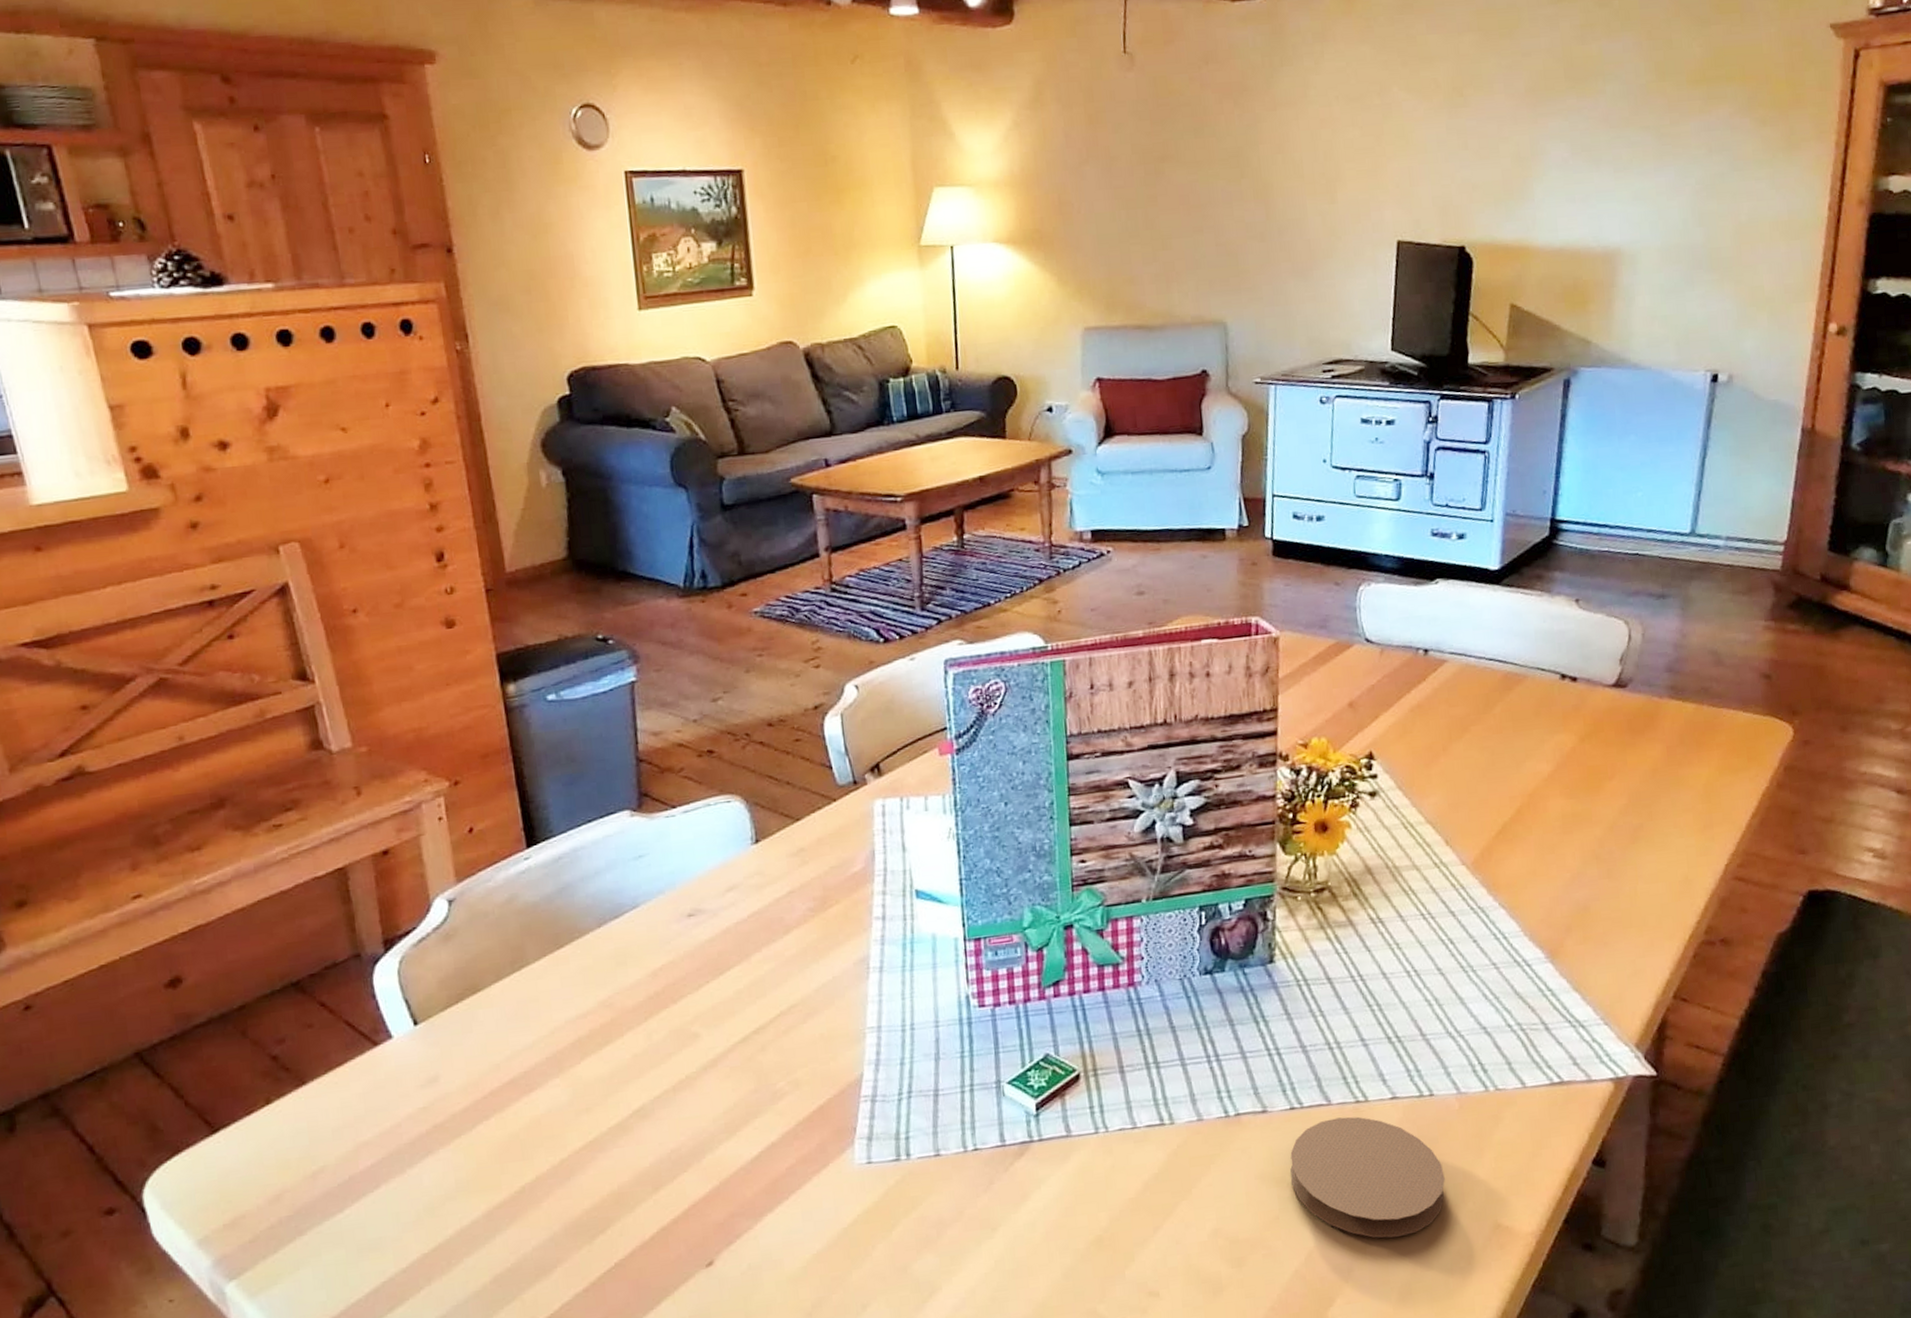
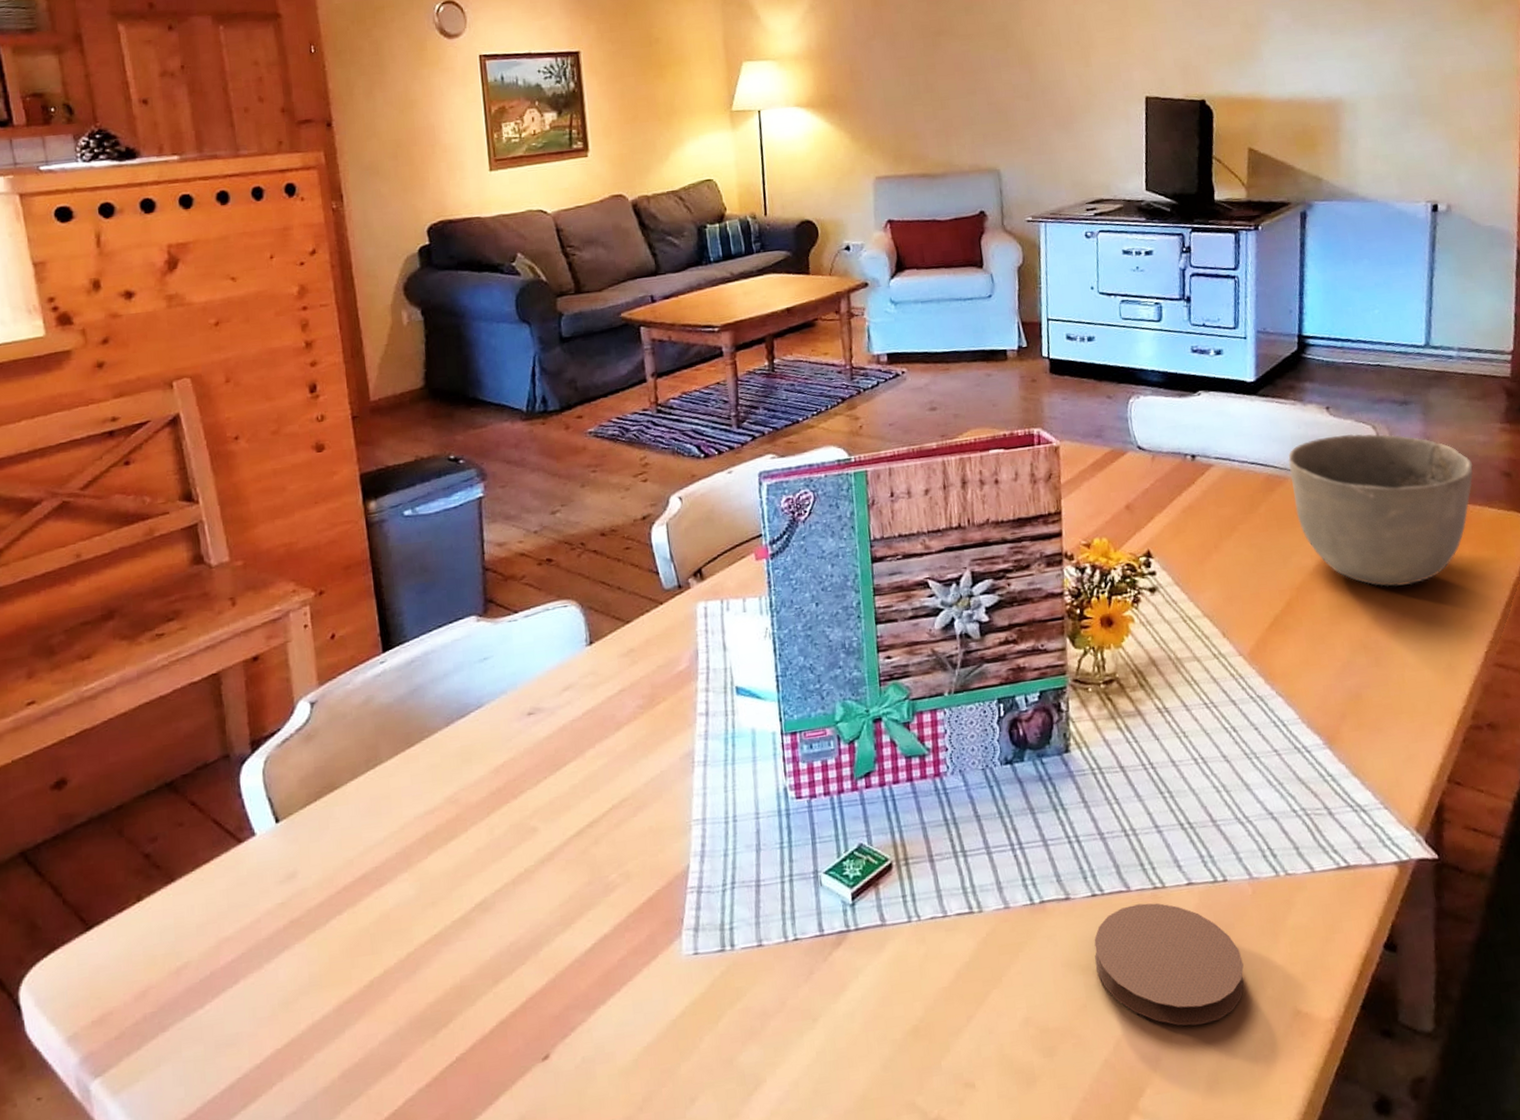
bowl: none [1529,629,1731,795] -> present [1288,433,1474,587]

